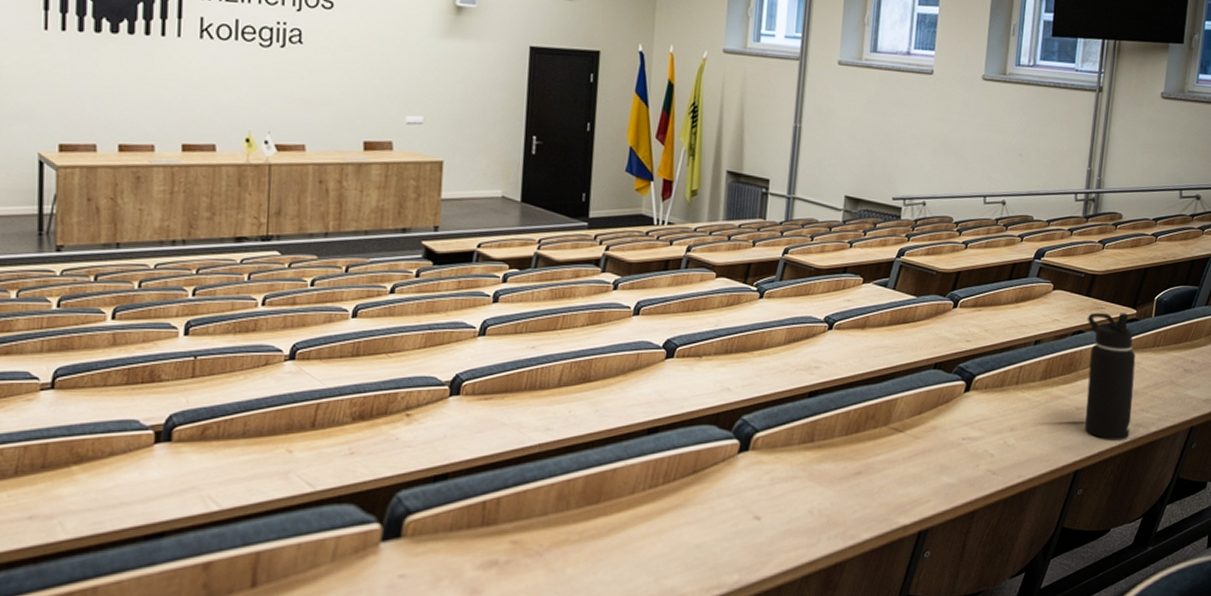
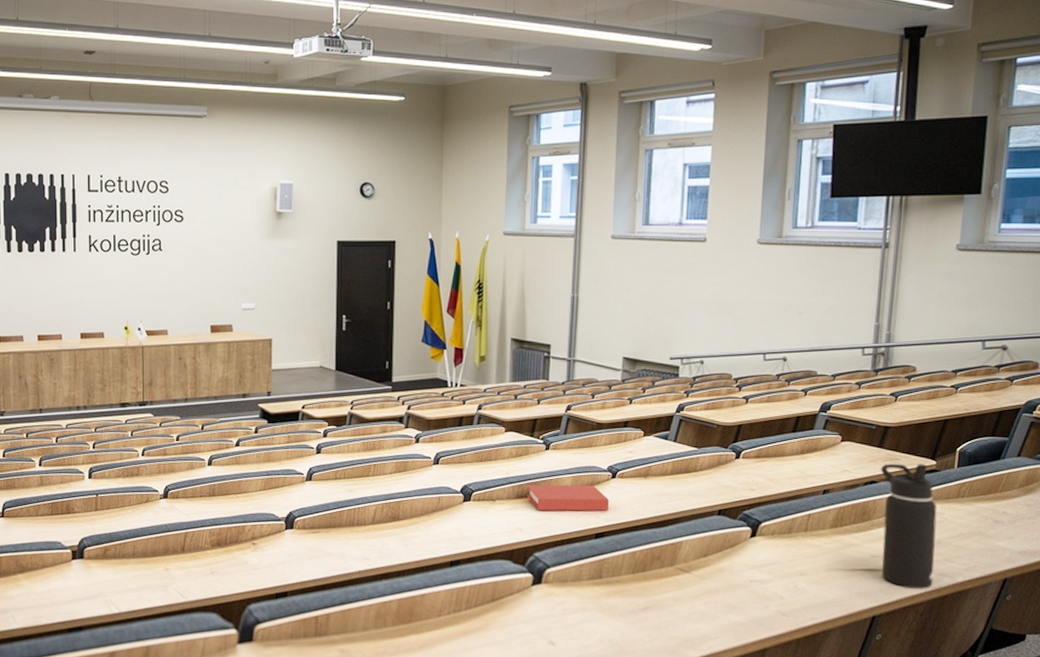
book: none [736,337,825,368] -> present [526,484,610,511]

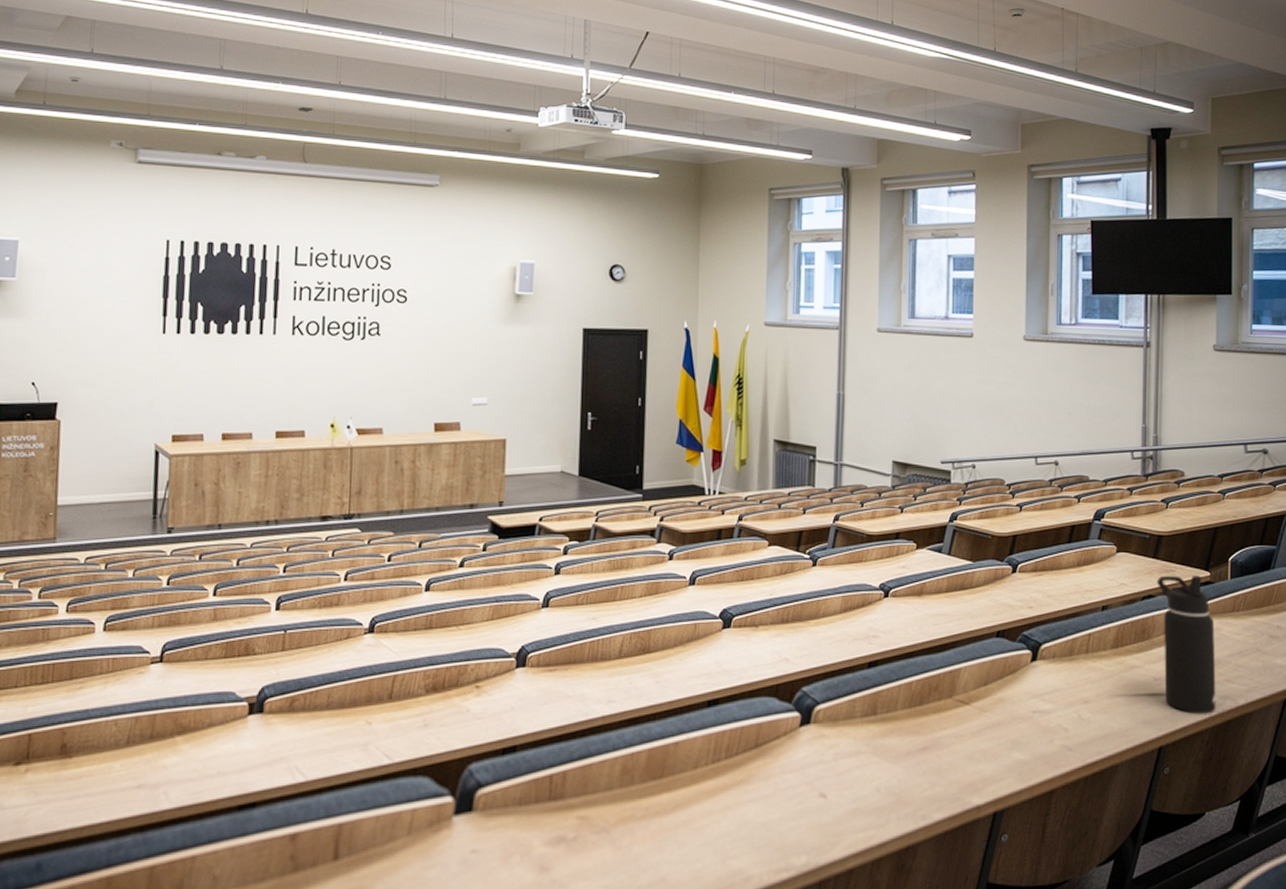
book: present [526,484,610,511] -> none [792,605,883,638]

